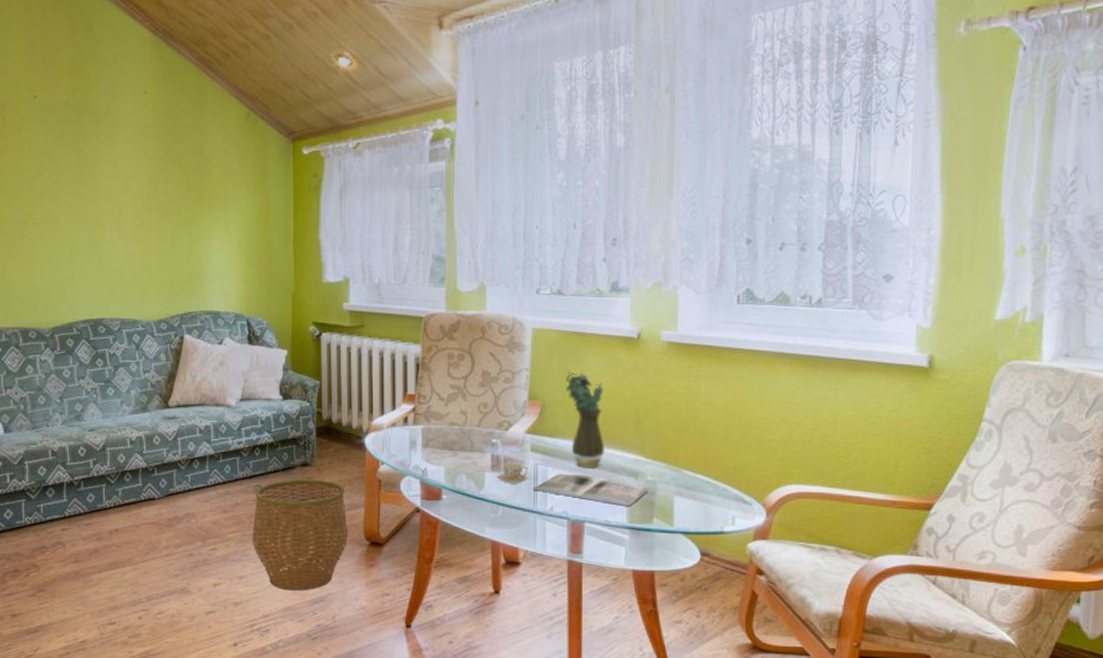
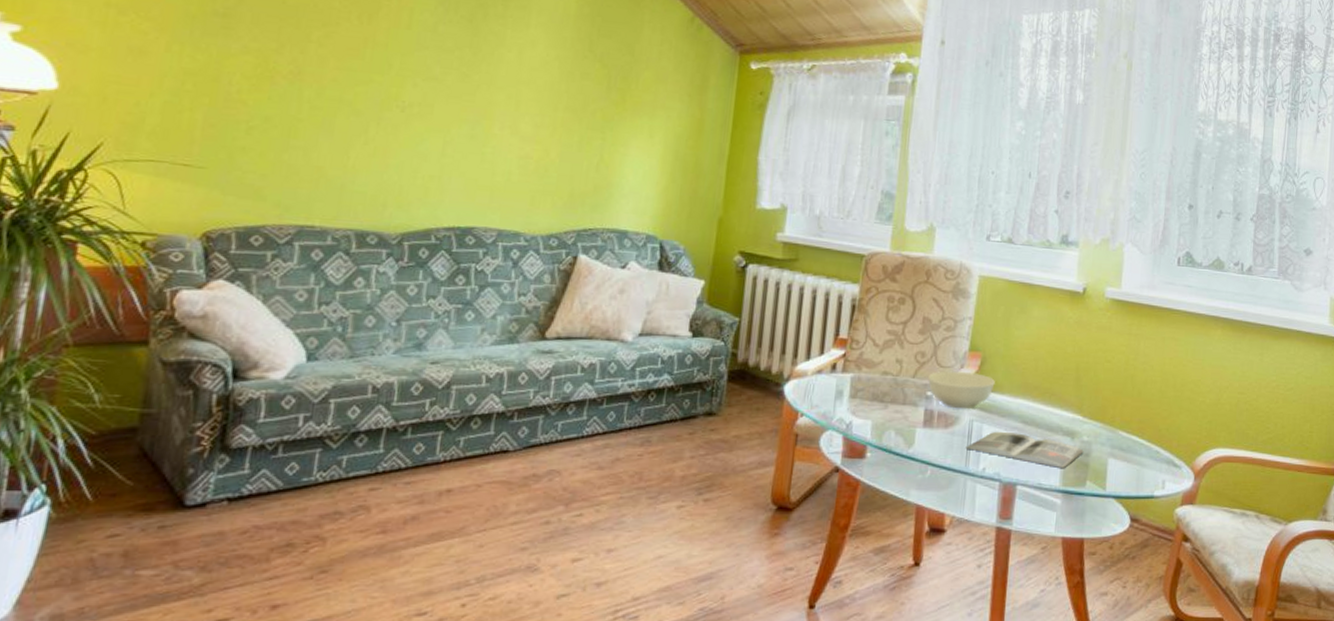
basket: present [251,479,349,591] -> none [630,430,756,567]
bowl: none [492,419,556,454] -> present [928,371,995,409]
teacup: present [496,463,529,484] -> none [927,418,963,442]
vase: present [566,370,606,470] -> none [1009,321,1046,428]

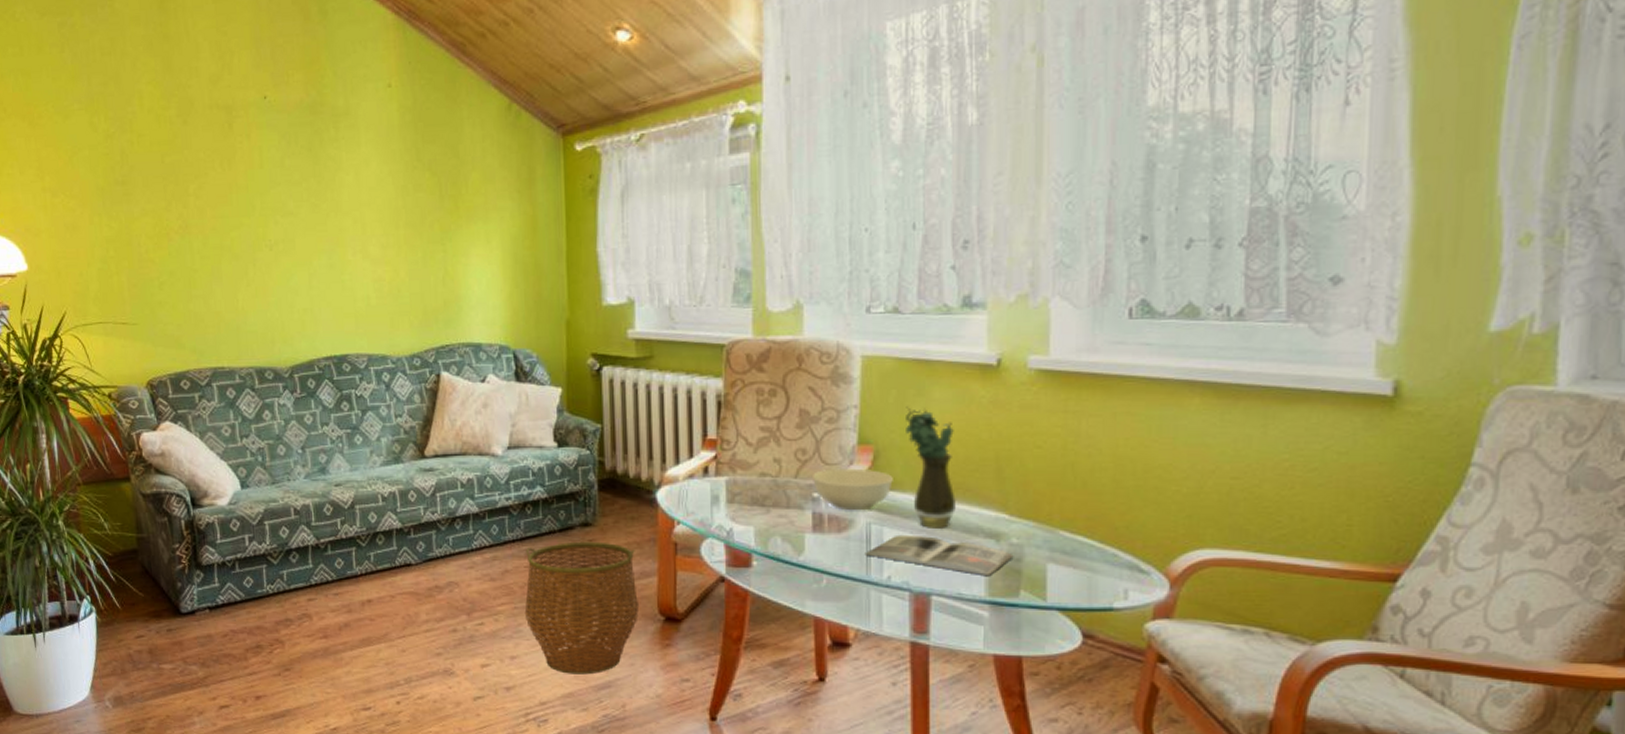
basket: none [630,430,756,567] -> present [524,541,640,675]
vase: none [1009,321,1046,428] -> present [906,407,957,530]

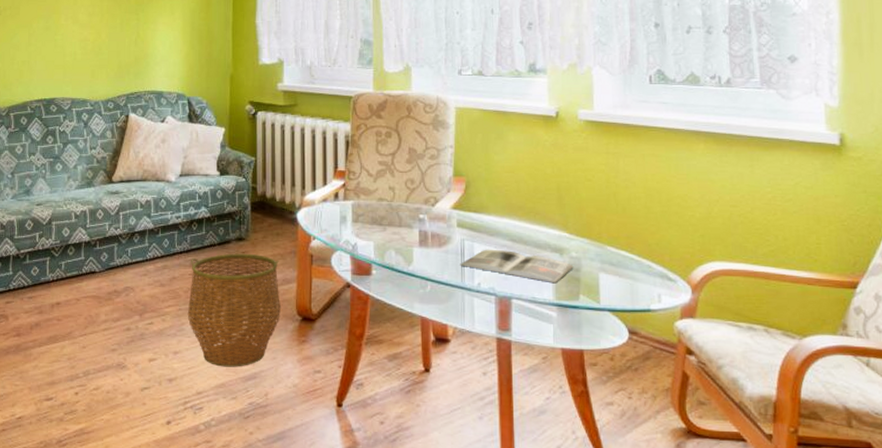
bowl: present [813,468,893,511] -> none [419,195,481,230]
vase: present [906,407,957,530] -> none [489,147,530,245]

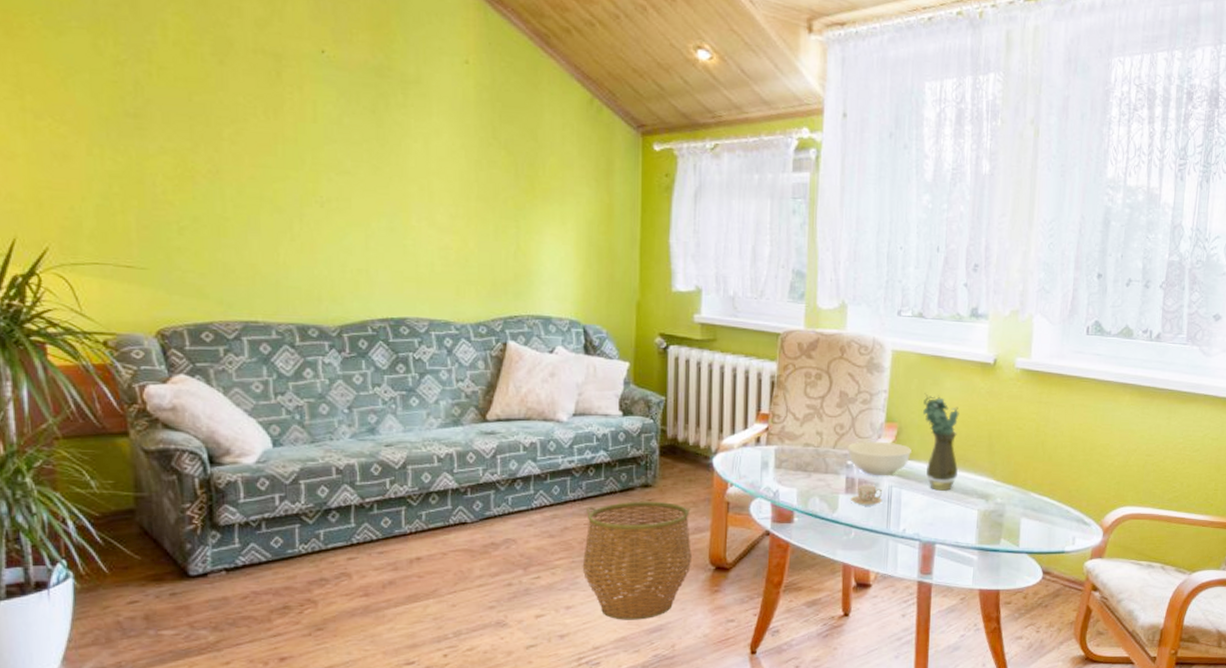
bowl: none [419,195,481,230] -> present [848,441,911,476]
teacup: none [424,238,456,259] -> present [850,485,883,506]
magazine: present [460,249,574,284] -> none [886,495,998,529]
vase: none [489,147,530,245] -> present [923,393,959,492]

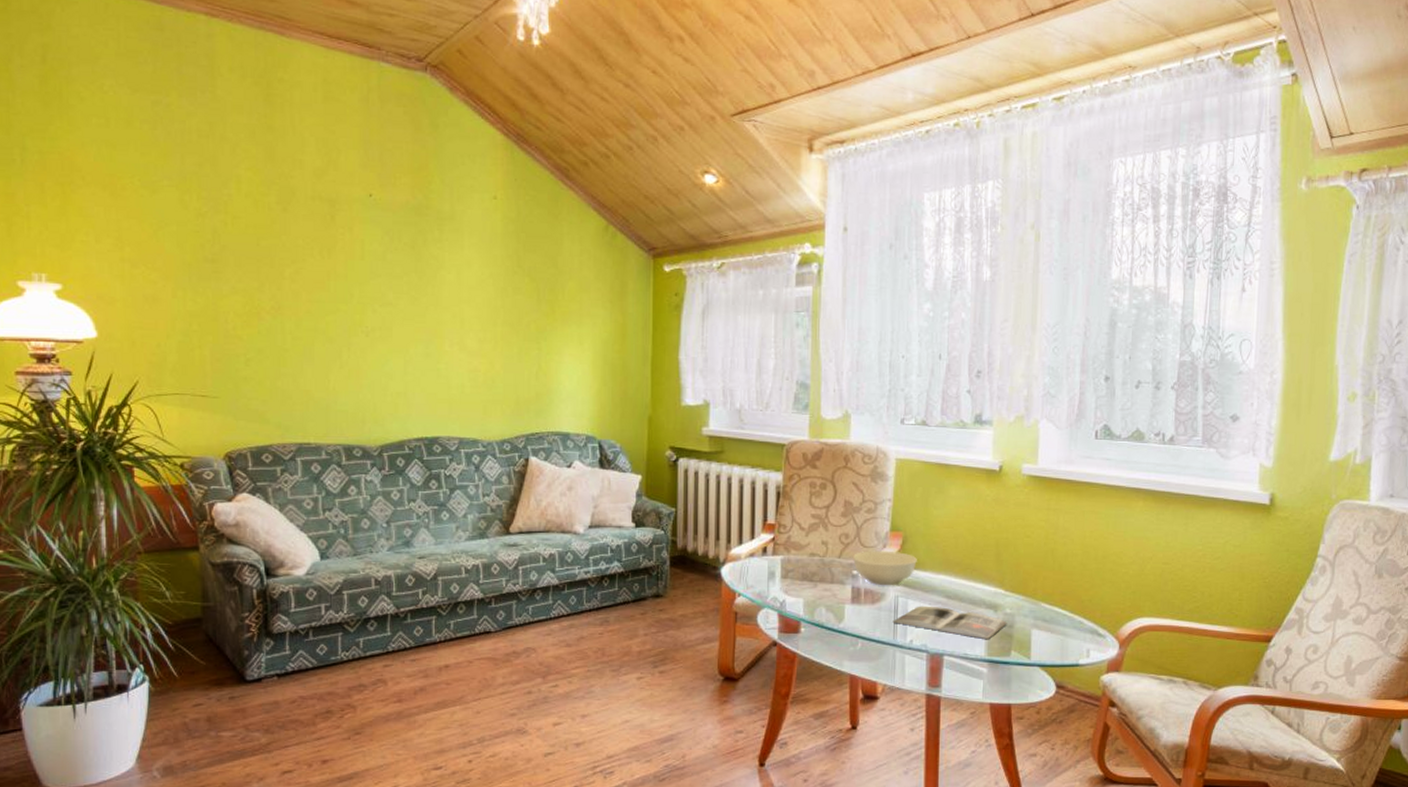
basket: present [582,501,693,620] -> none [597,611,702,730]
teacup: present [850,485,883,506] -> none [856,595,889,617]
magazine: none [886,495,998,529] -> present [892,606,1007,640]
vase: present [923,393,959,492] -> none [928,501,966,602]

